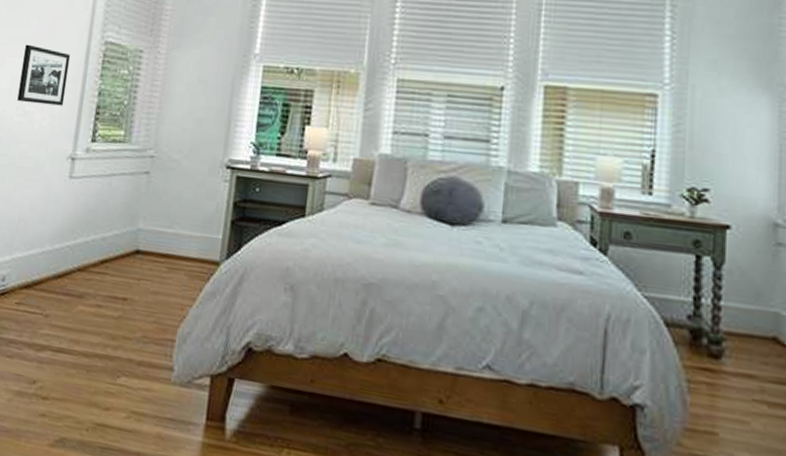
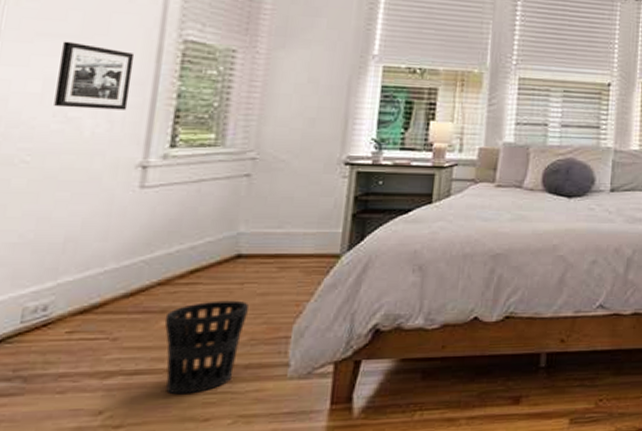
wastebasket: none [79,292,143,381] -> present [164,300,249,395]

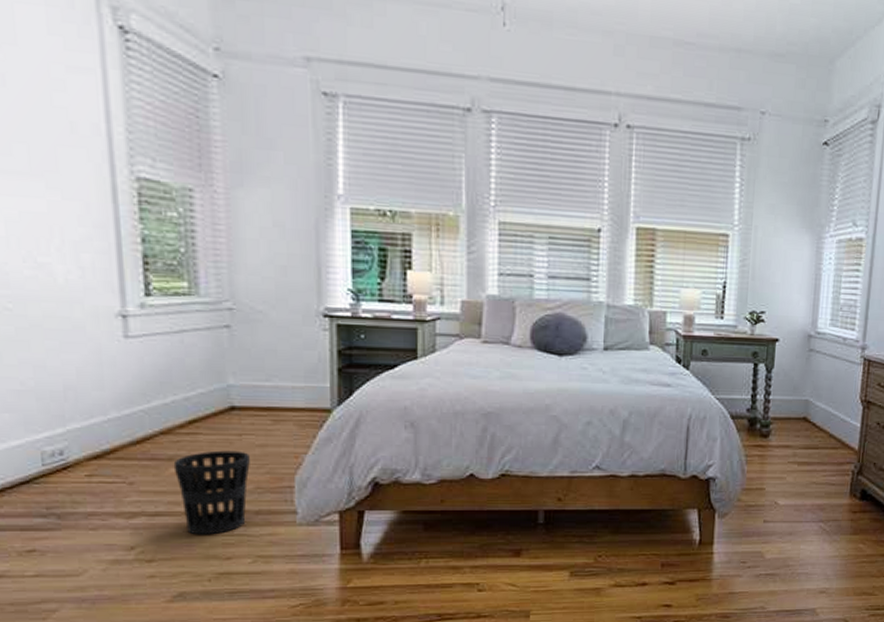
picture frame: present [54,41,135,110] -> none [15,179,95,256]

